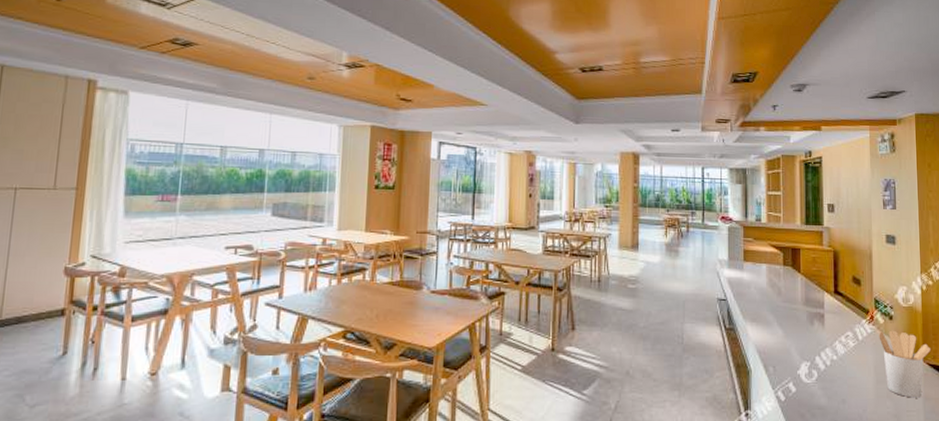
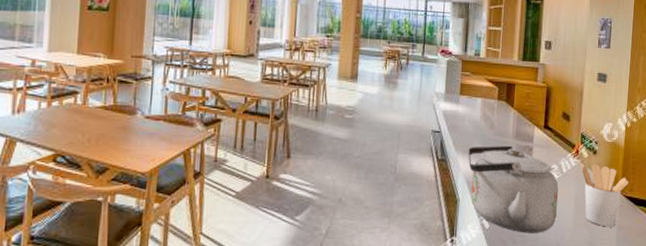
kettle: none [756,312,857,406] -> present [468,145,559,233]

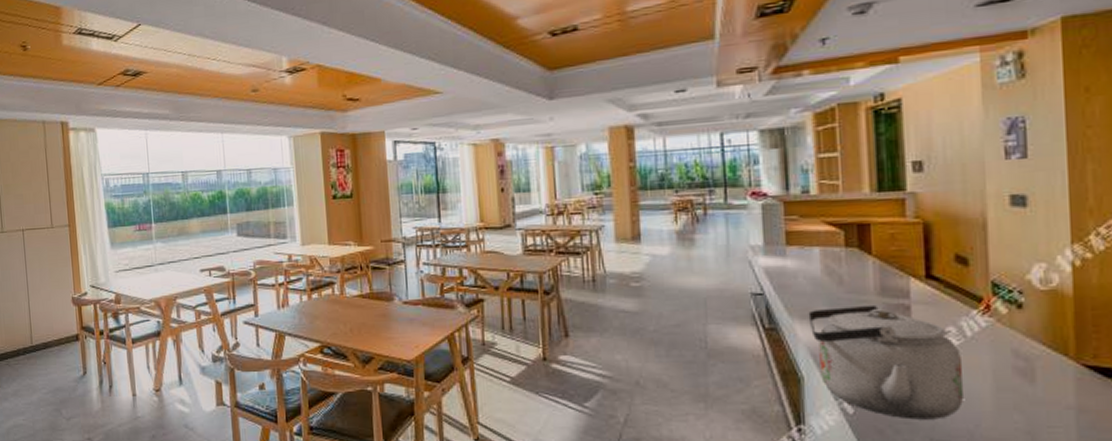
utensil holder: present [582,164,628,227] -> none [999,322,1089,410]

